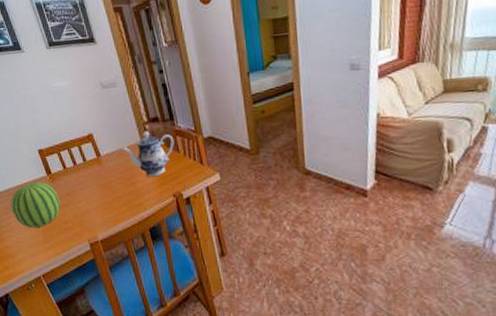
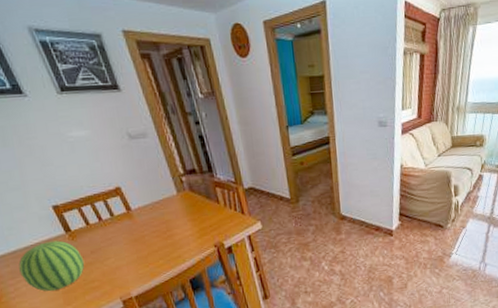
teapot: present [120,131,174,177] -> none [154,183,214,229]

